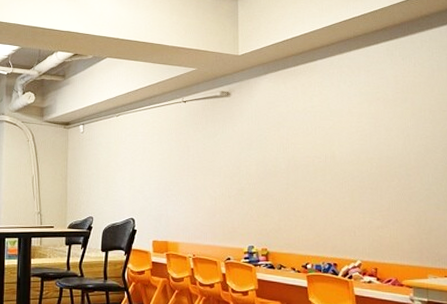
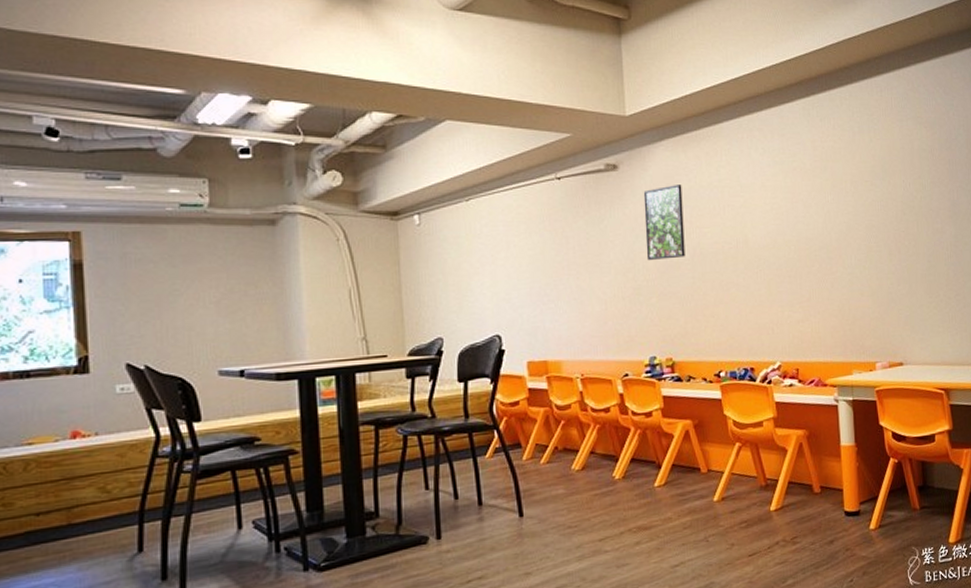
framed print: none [249,109,282,168] -> present [643,185,686,260]

